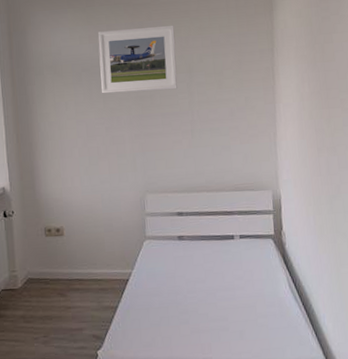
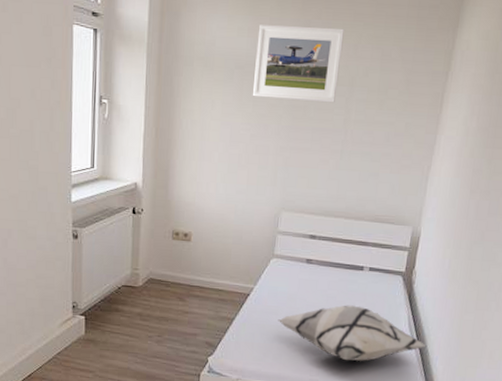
decorative pillow: none [161,275,311,333] -> present [278,305,427,361]

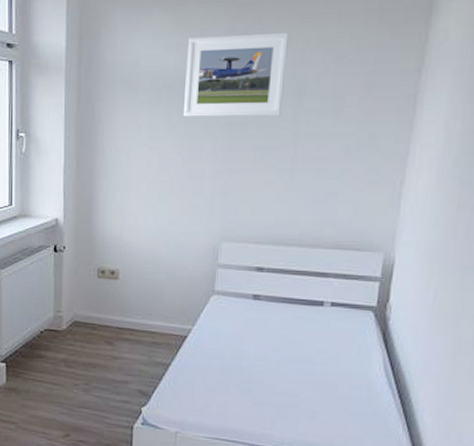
decorative pillow: present [278,305,427,361] -> none [221,346,409,412]

